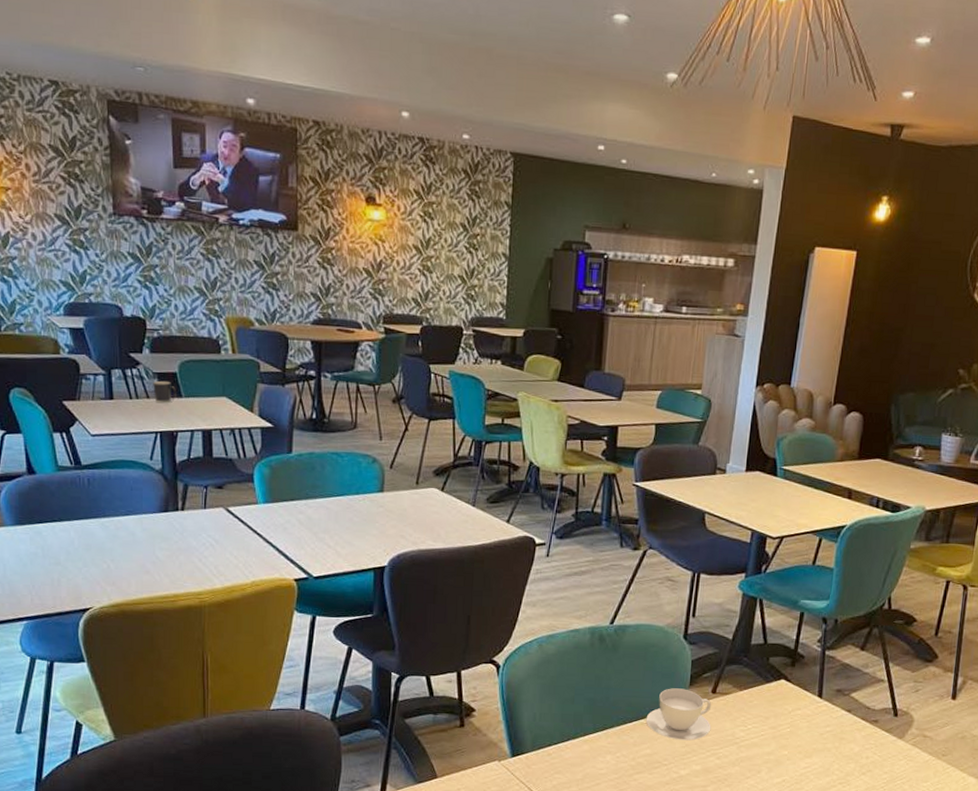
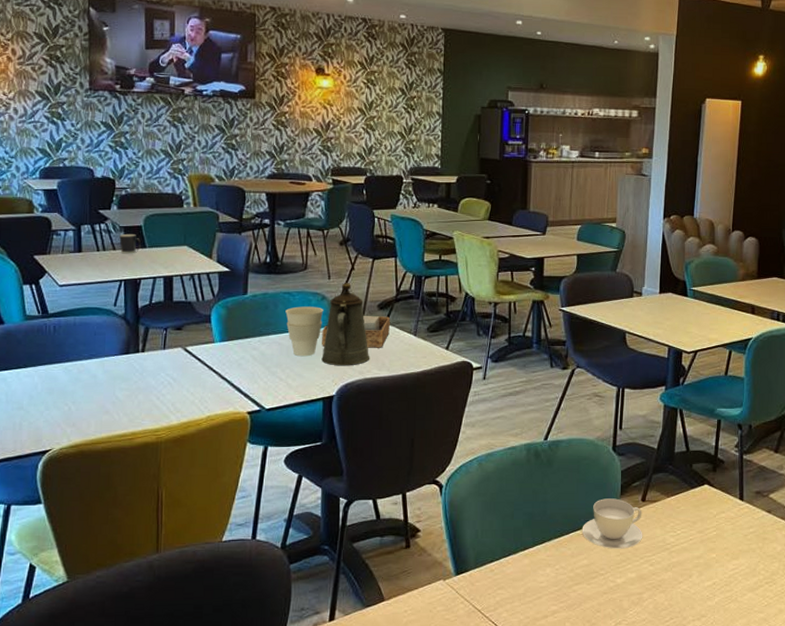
cup: none [333,468,375,524] -> present [285,306,324,357]
coffee pot: none [372,444,425,535] -> present [321,282,370,366]
napkin holder: none [373,481,447,518] -> present [322,315,391,348]

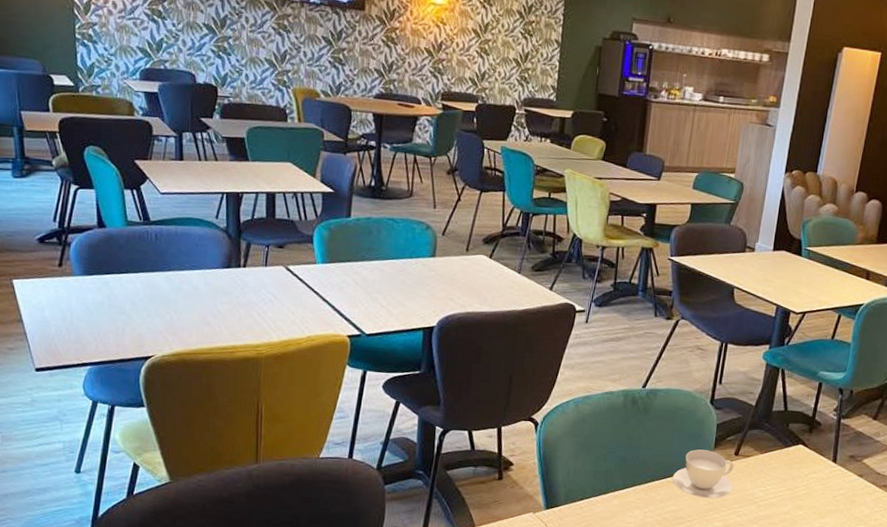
mug: present [119,233,141,254] -> none [221,144,244,167]
cup: present [285,306,324,357] -> none [389,234,428,286]
coffee pot: present [321,282,370,366] -> none [423,213,473,298]
napkin holder: present [322,315,391,348] -> none [424,248,495,283]

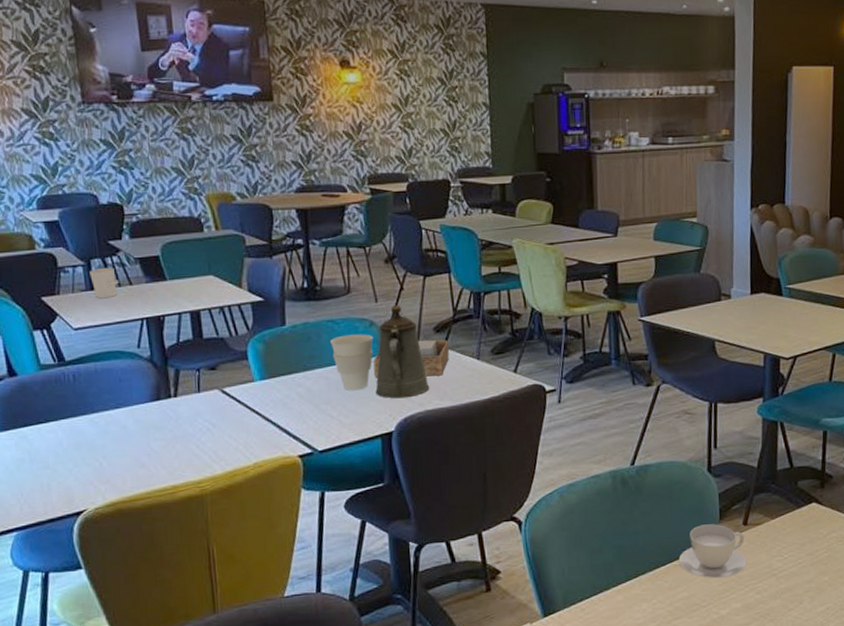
cup: none [180,141,206,170] -> present [89,268,119,299]
cup: none [389,234,428,286] -> present [330,334,374,391]
coffee pot: none [423,213,473,298] -> present [375,304,430,398]
napkin holder: none [424,248,495,283] -> present [374,340,450,378]

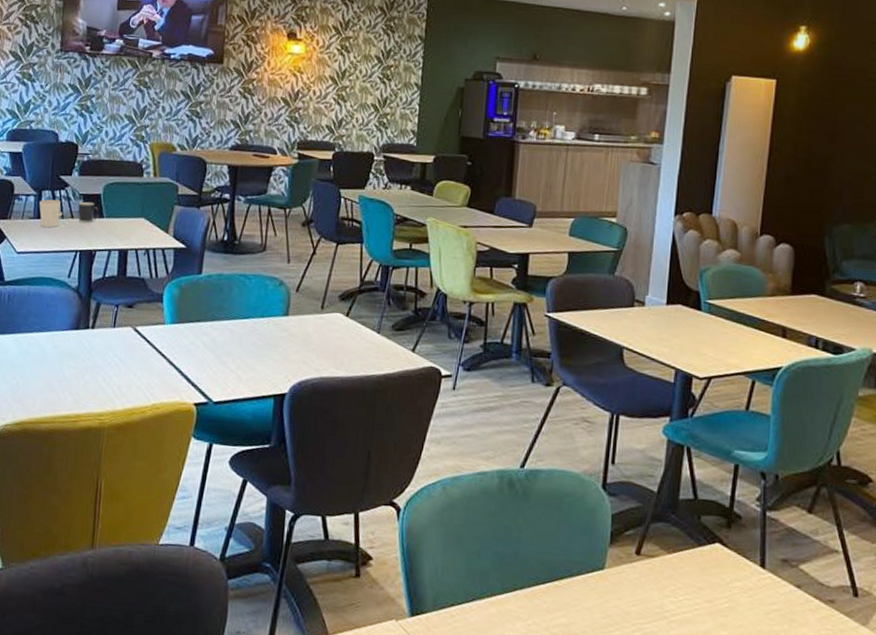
mug: none [135,265,161,289] -> present [78,201,99,224]
cup: present [330,334,374,391] -> none [240,291,281,348]
napkin holder: present [374,340,450,378] -> none [276,305,352,344]
coffee pot: present [375,304,430,398] -> none [275,267,328,361]
teacup: present [678,524,747,579] -> none [560,545,636,611]

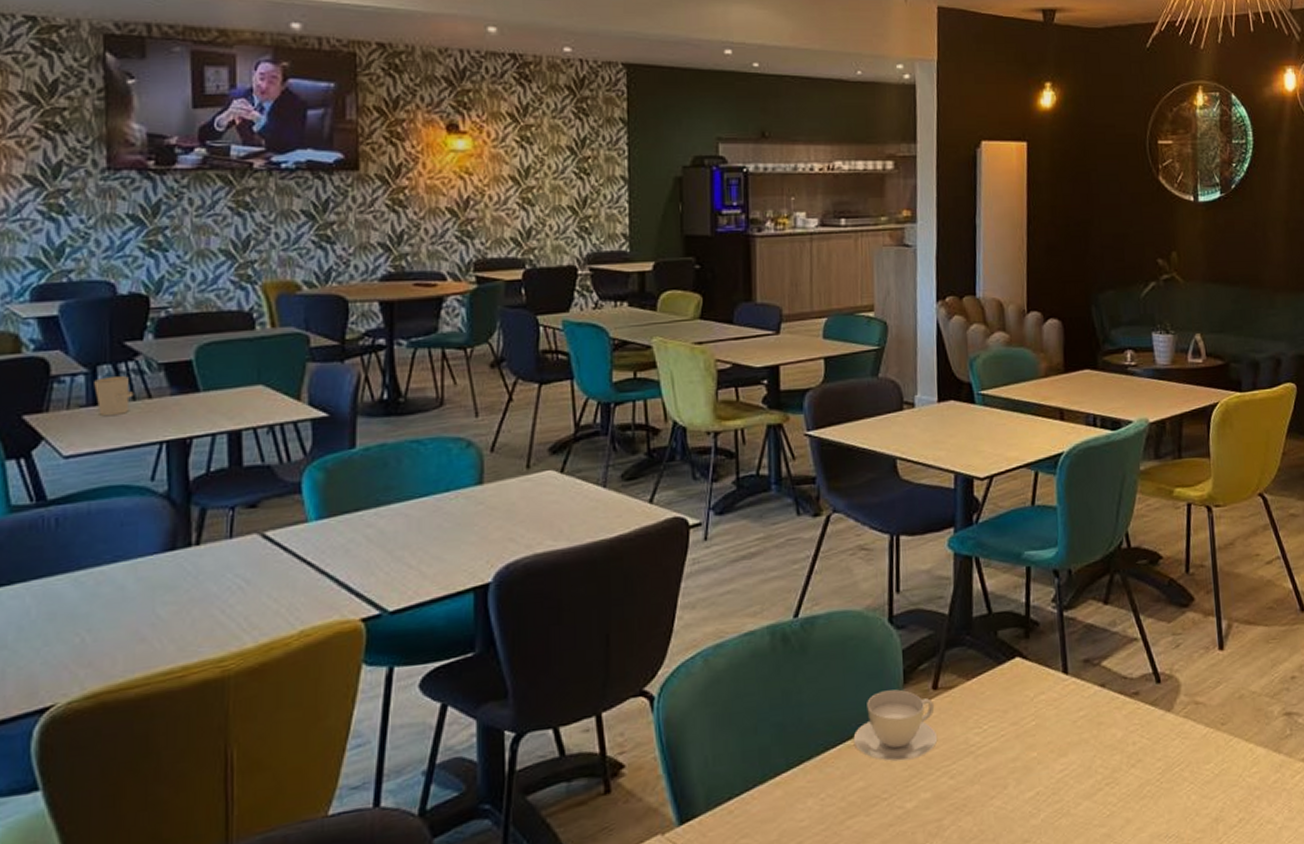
mug: present [78,201,99,224] -> none [157,372,191,403]
teacup: none [560,545,636,611] -> present [853,689,938,762]

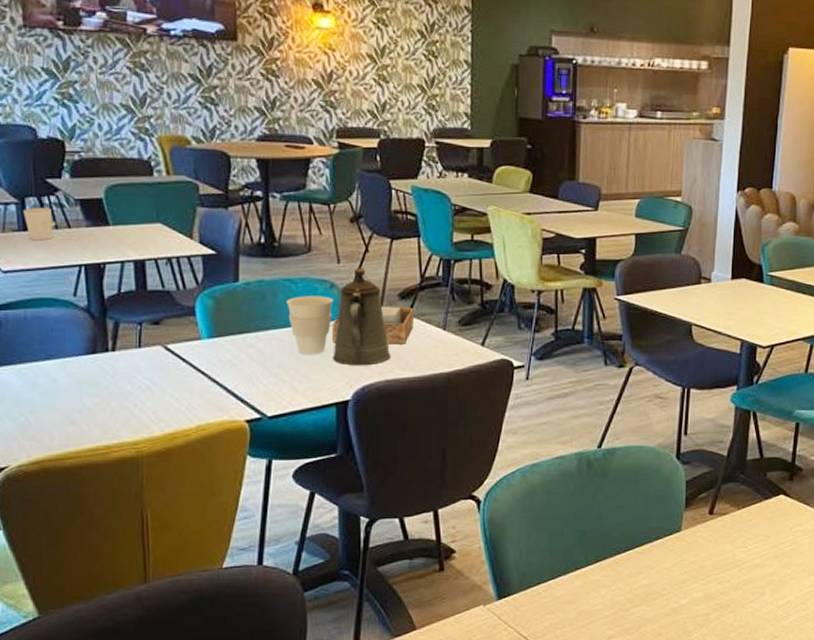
cup: none [414,457,471,532] -> present [286,296,334,355]
coffee pot: none [469,419,541,540] -> present [333,266,391,366]
napkin holder: none [469,463,569,514] -> present [332,306,415,345]
teacup: present [853,689,938,762] -> none [641,512,710,567]

